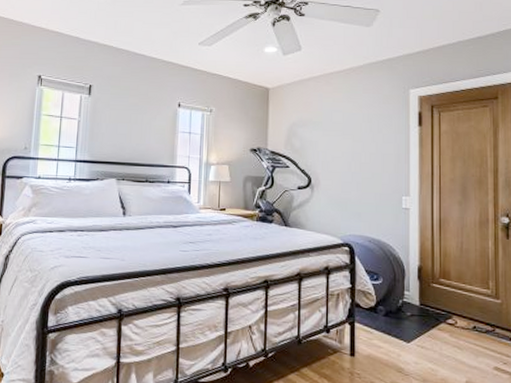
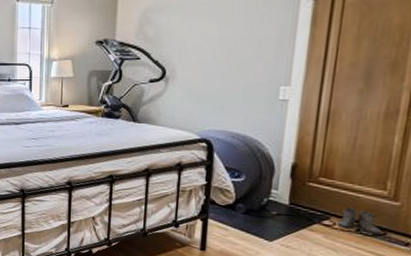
boots: none [459,307,491,331] -> present [337,208,381,235]

